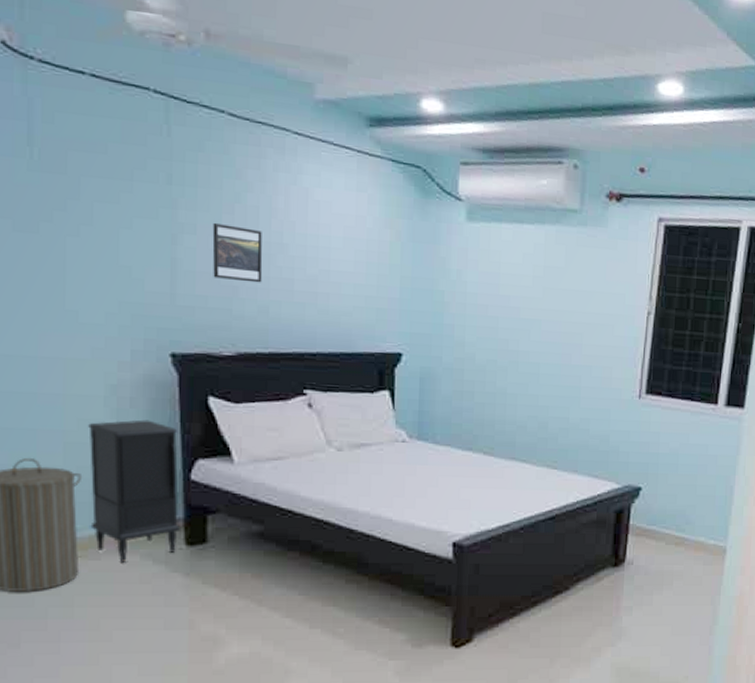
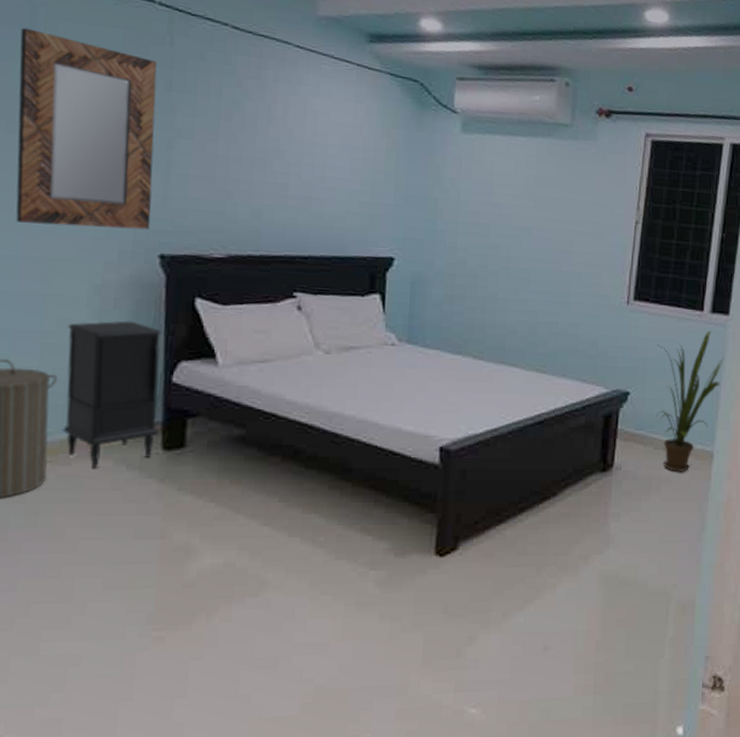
home mirror: none [18,121,160,329] -> present [15,27,157,230]
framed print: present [212,222,263,283] -> none [207,128,259,187]
house plant: none [668,424,739,567] -> present [656,330,725,472]

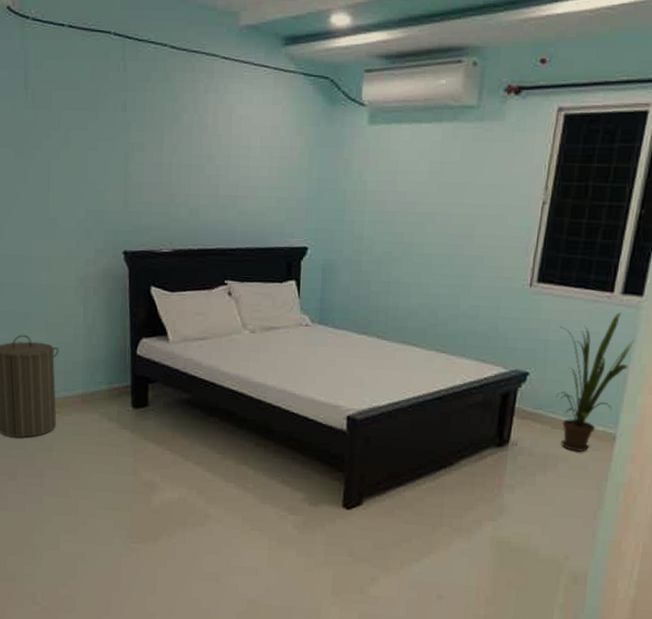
home mirror: present [15,27,157,230] -> none [18,69,116,231]
nightstand: present [62,320,161,468] -> none [64,305,129,419]

